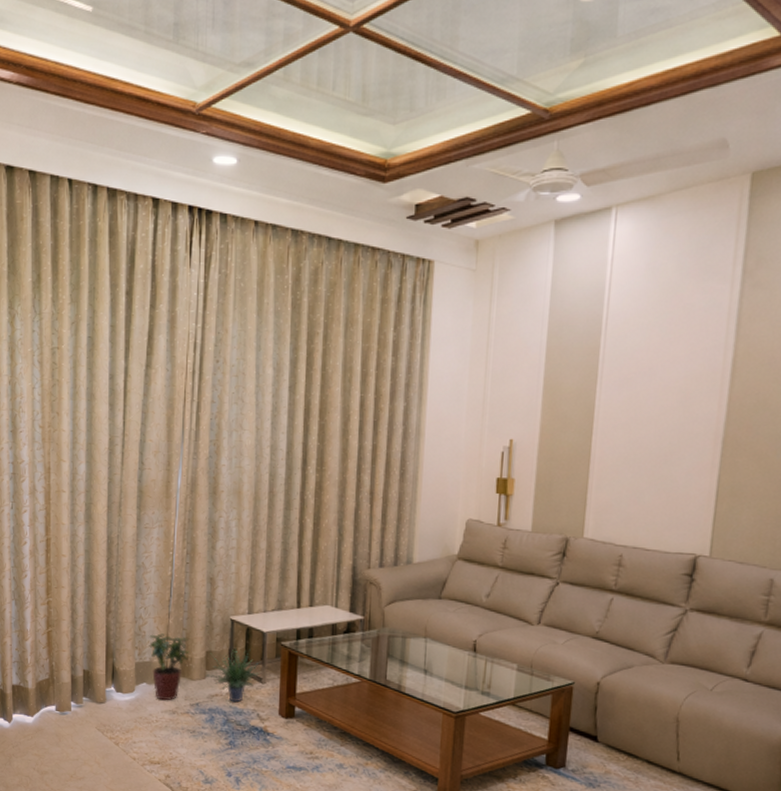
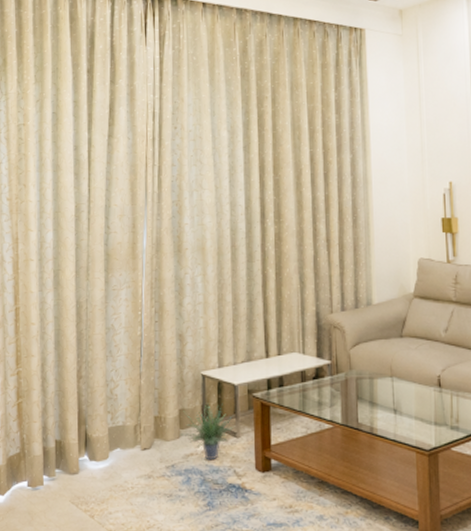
potted plant: present [149,633,189,701] -> none [121,395,162,465]

